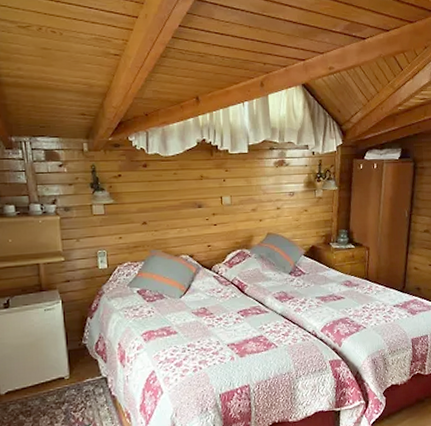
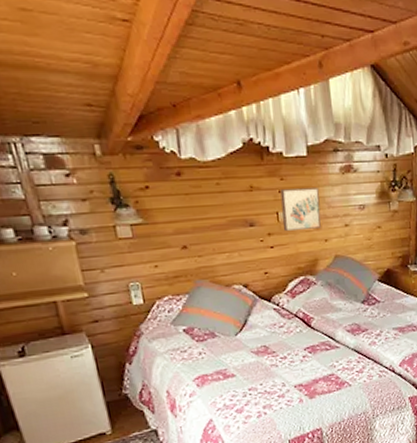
wall art: none [225,178,257,213] -> present [280,188,321,232]

